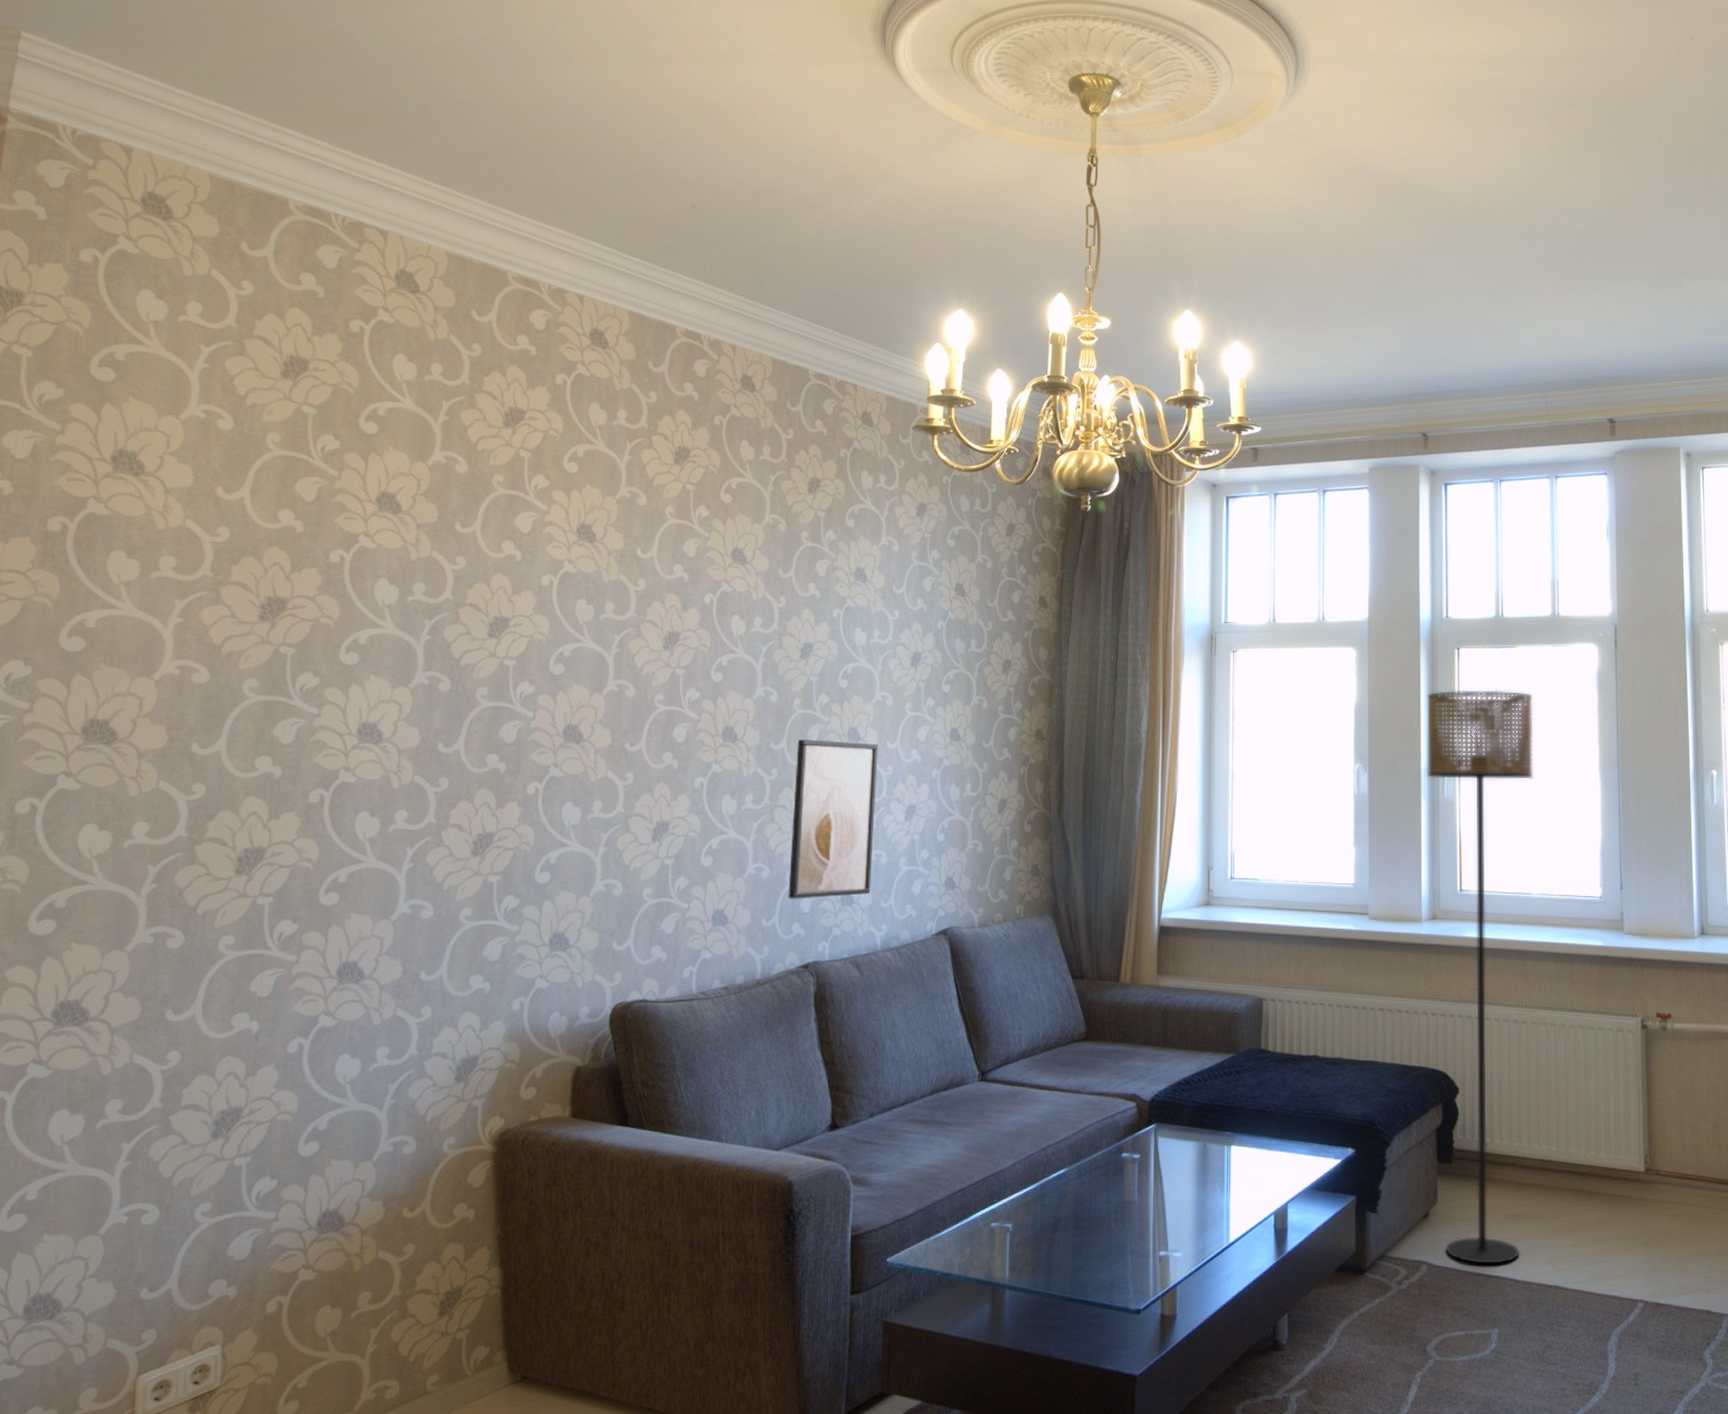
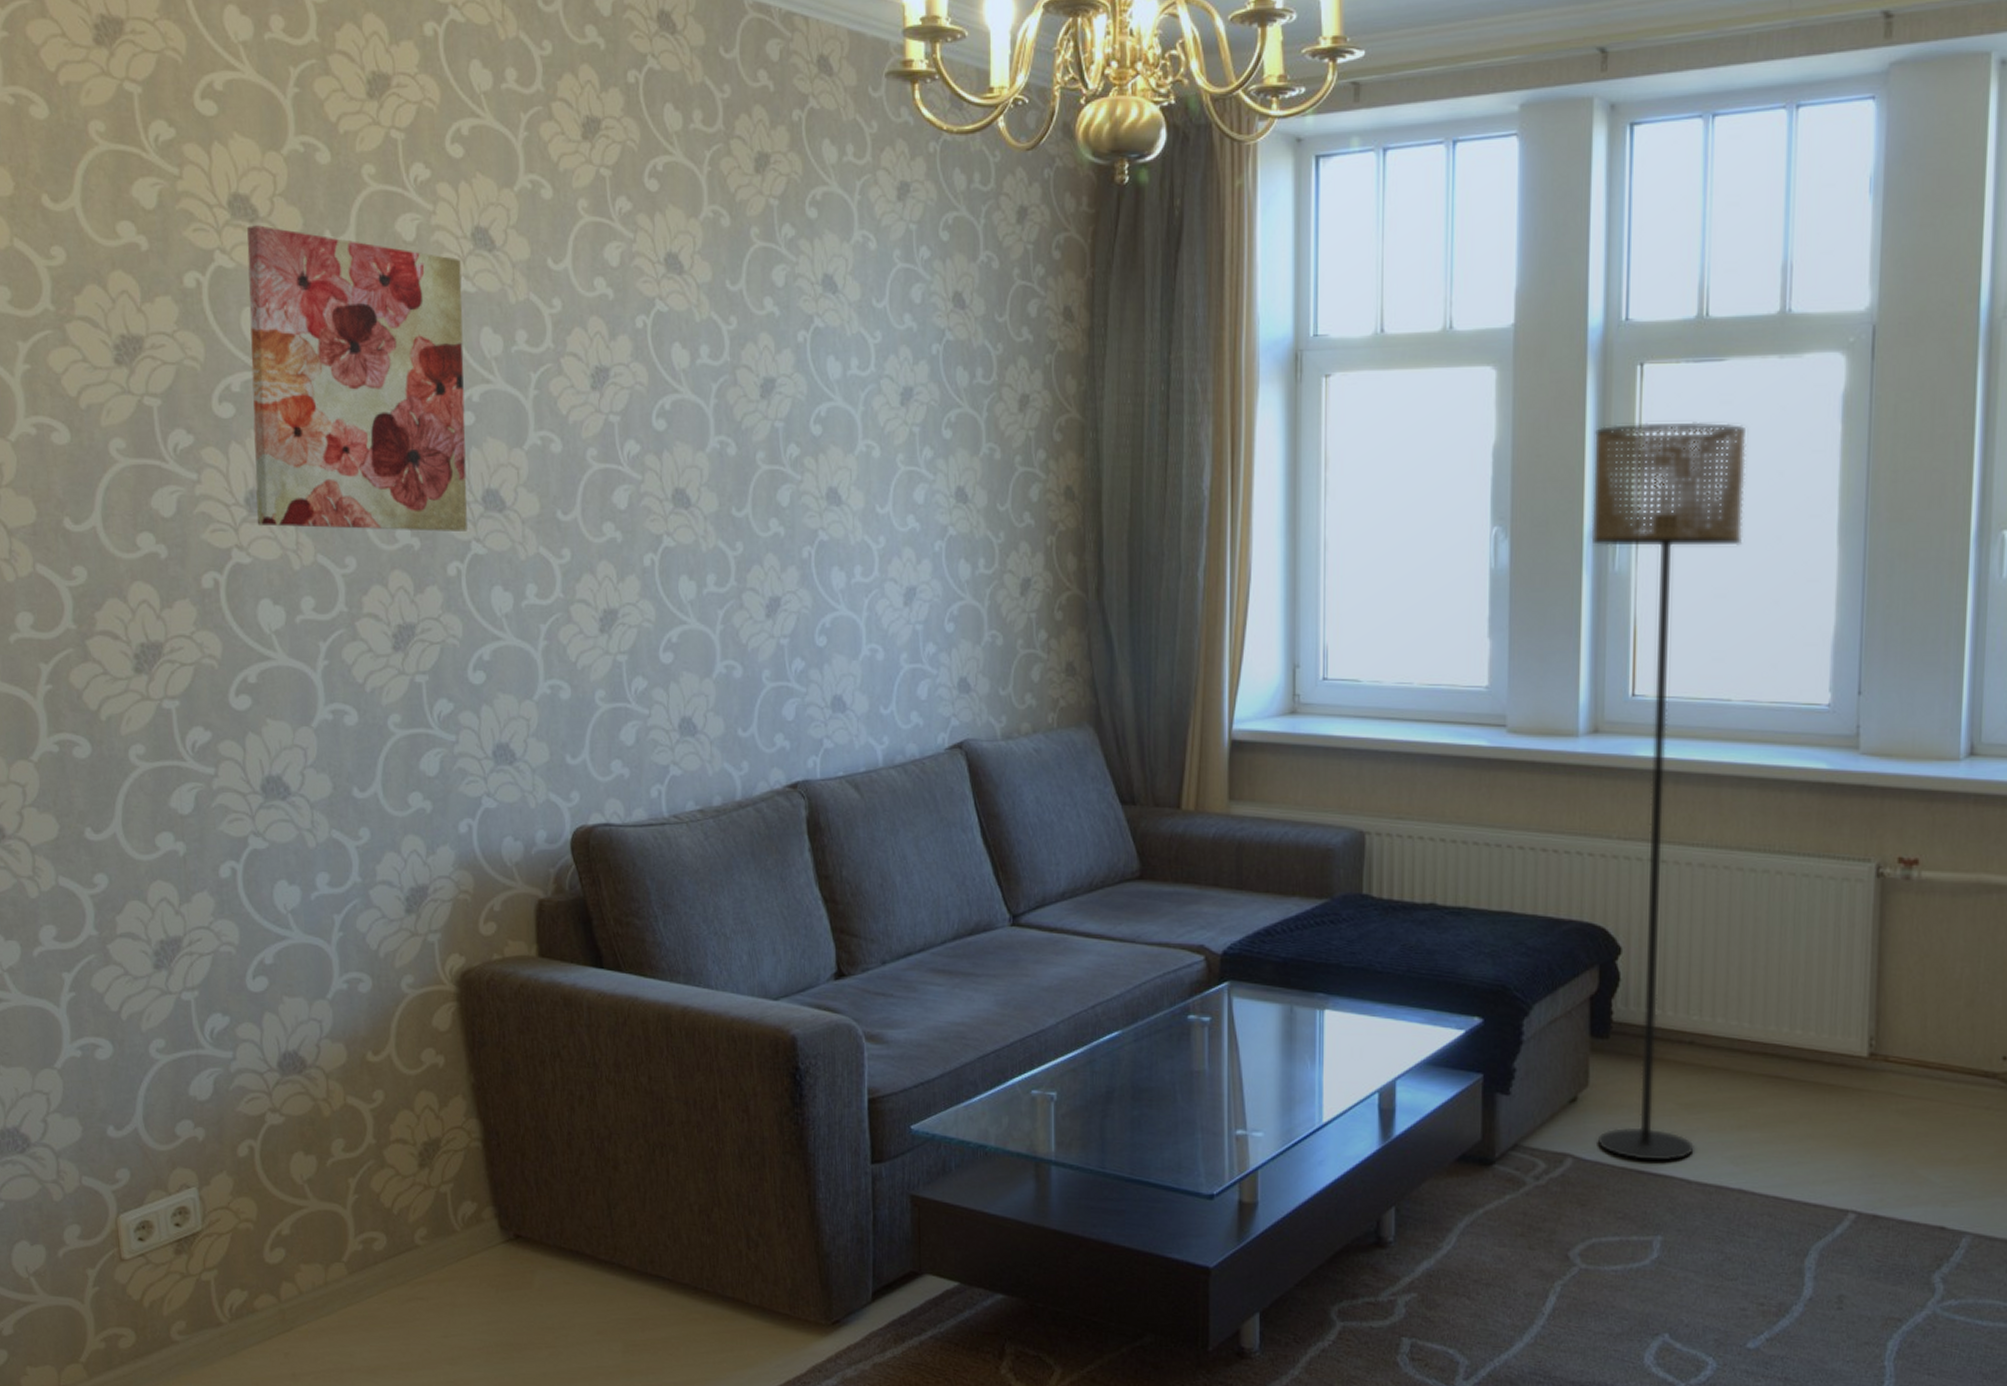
wall art: none [365,516,566,758] -> present [247,225,468,532]
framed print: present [788,740,879,899] -> none [764,504,867,704]

